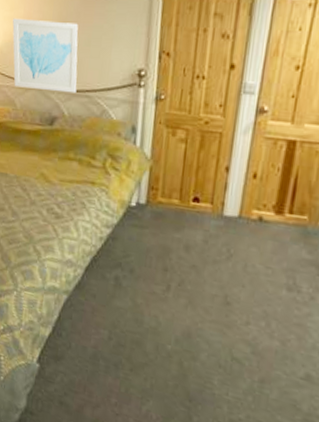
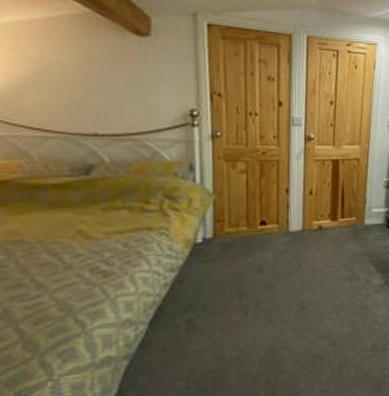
wall art: present [12,18,78,94] -> none [18,58,119,138]

